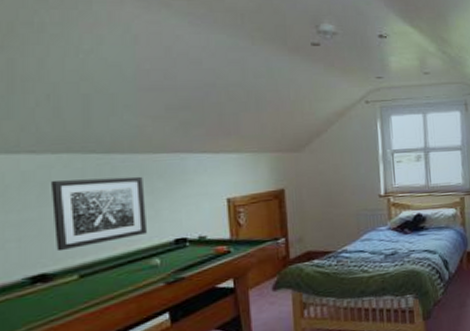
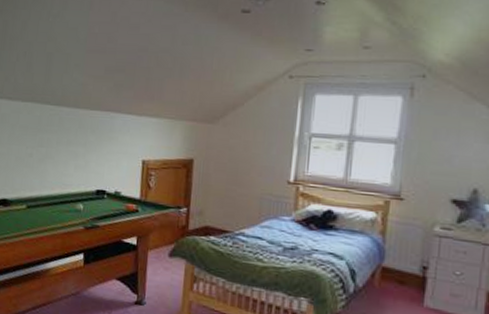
wall art: present [52,176,147,252] -> none [15,125,80,184]

